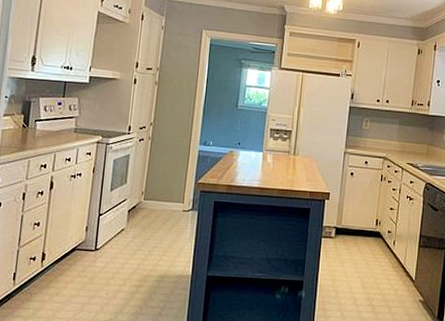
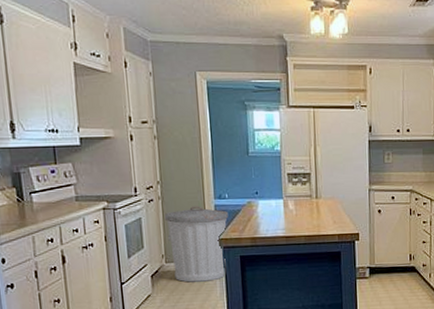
trash can: none [150,149,210,223] -> present [164,206,229,282]

